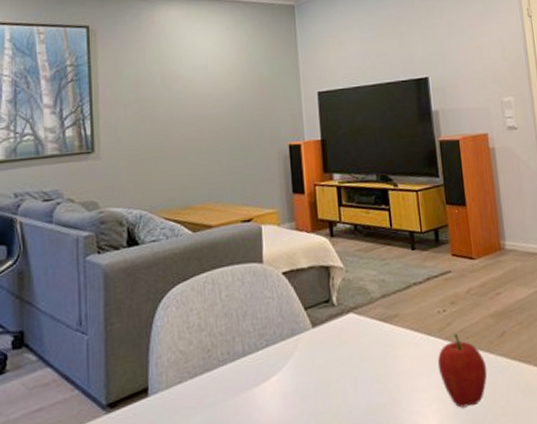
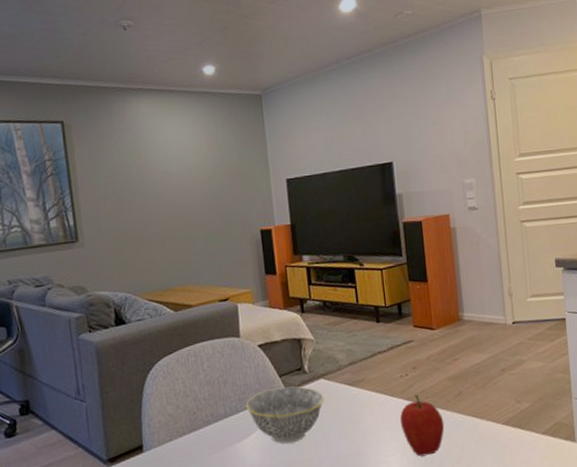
bowl: none [266,321,354,389] -> present [246,386,325,444]

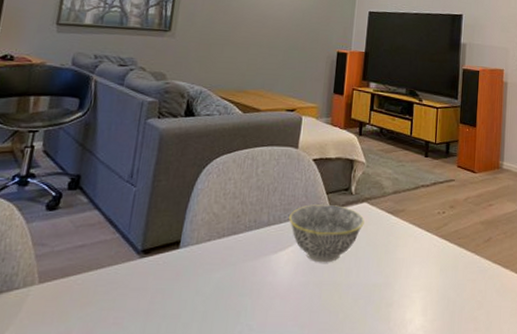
fruit: present [399,394,445,457] -> none [430,233,471,298]

